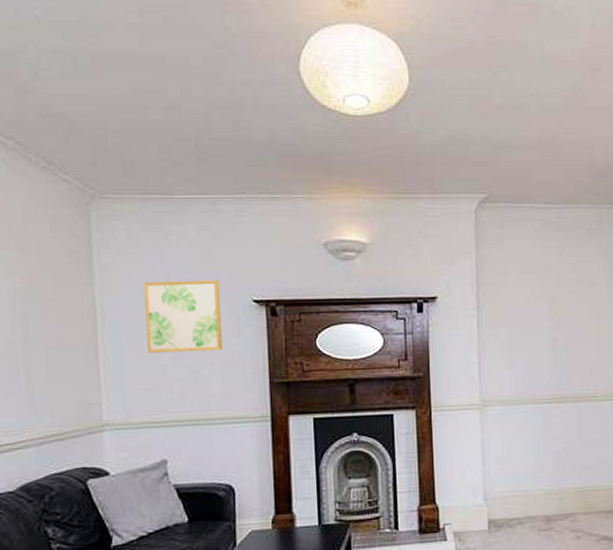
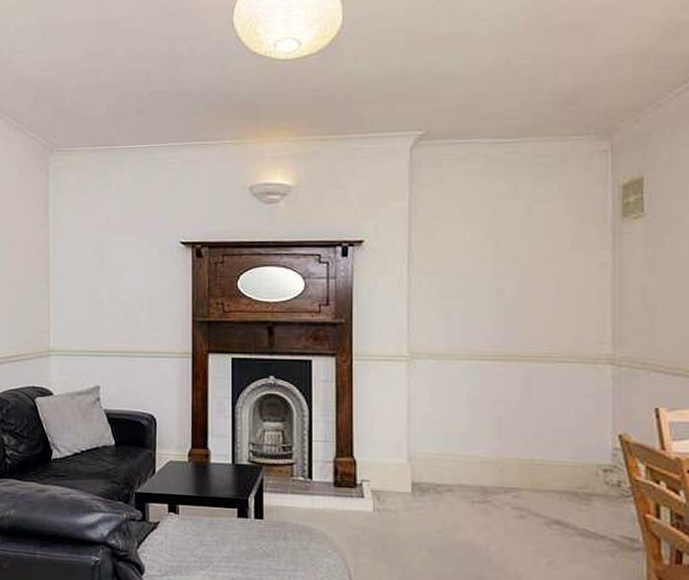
wall art: present [144,279,222,354] -> none [88,222,152,289]

